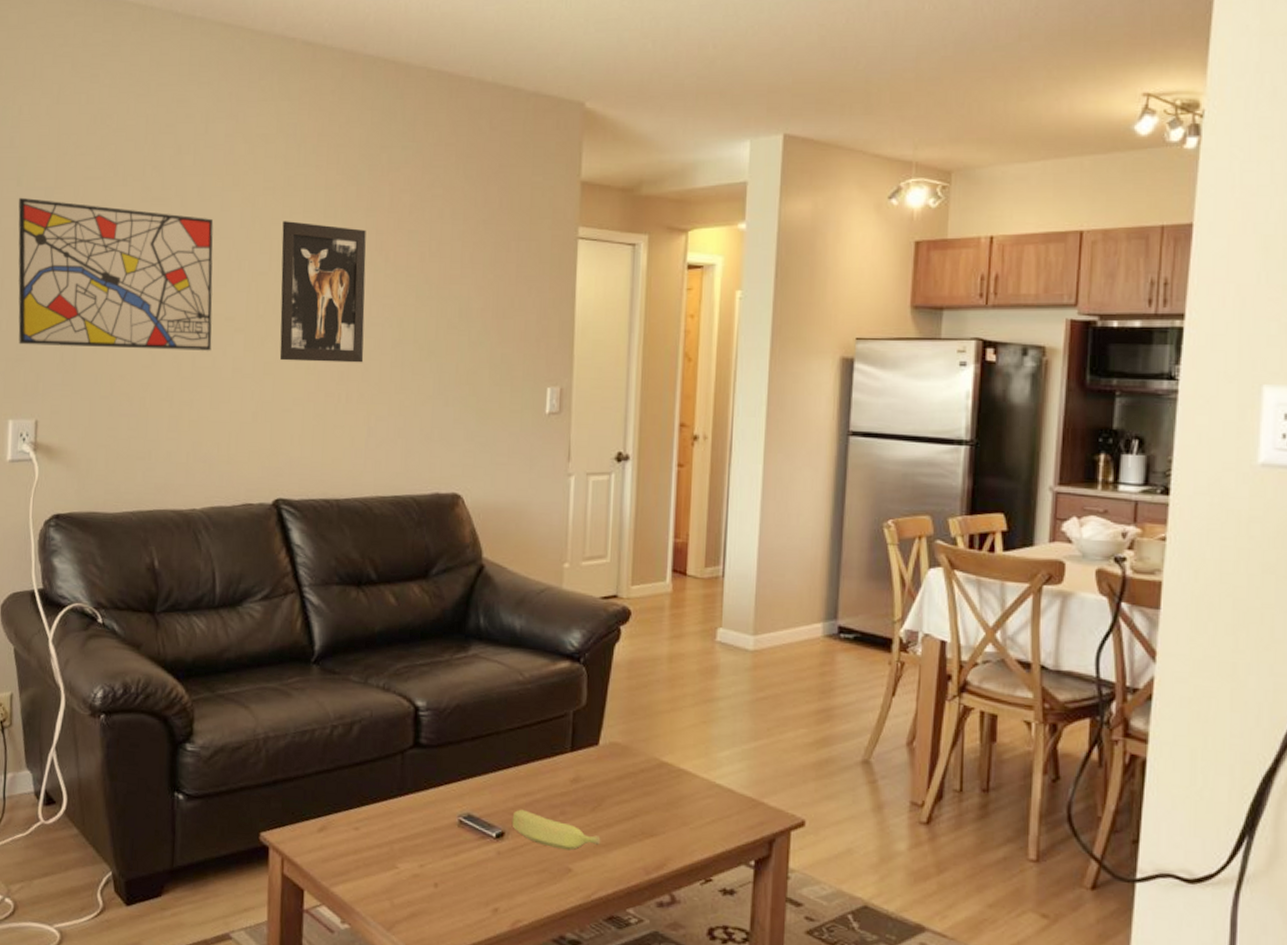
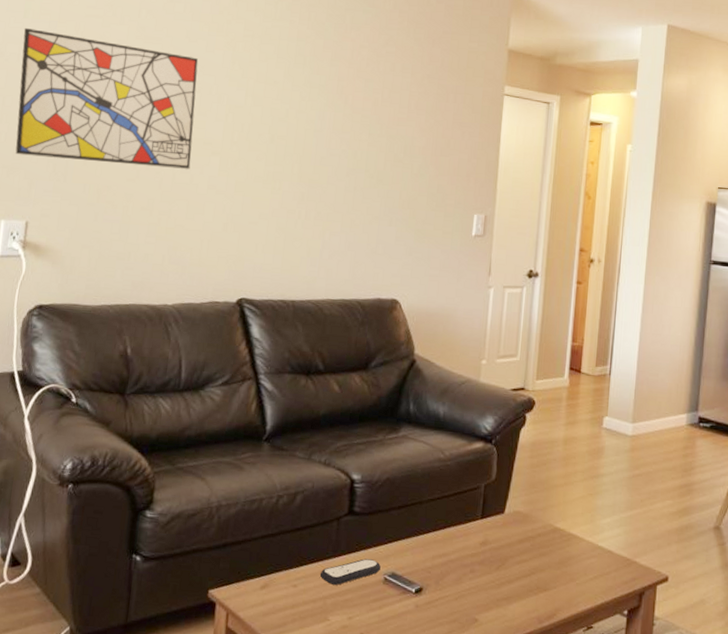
wall art: present [279,221,366,363] -> none [249,64,330,186]
remote control: none [384,798,454,828] -> present [319,558,381,585]
banana: present [511,809,601,851] -> none [429,568,503,604]

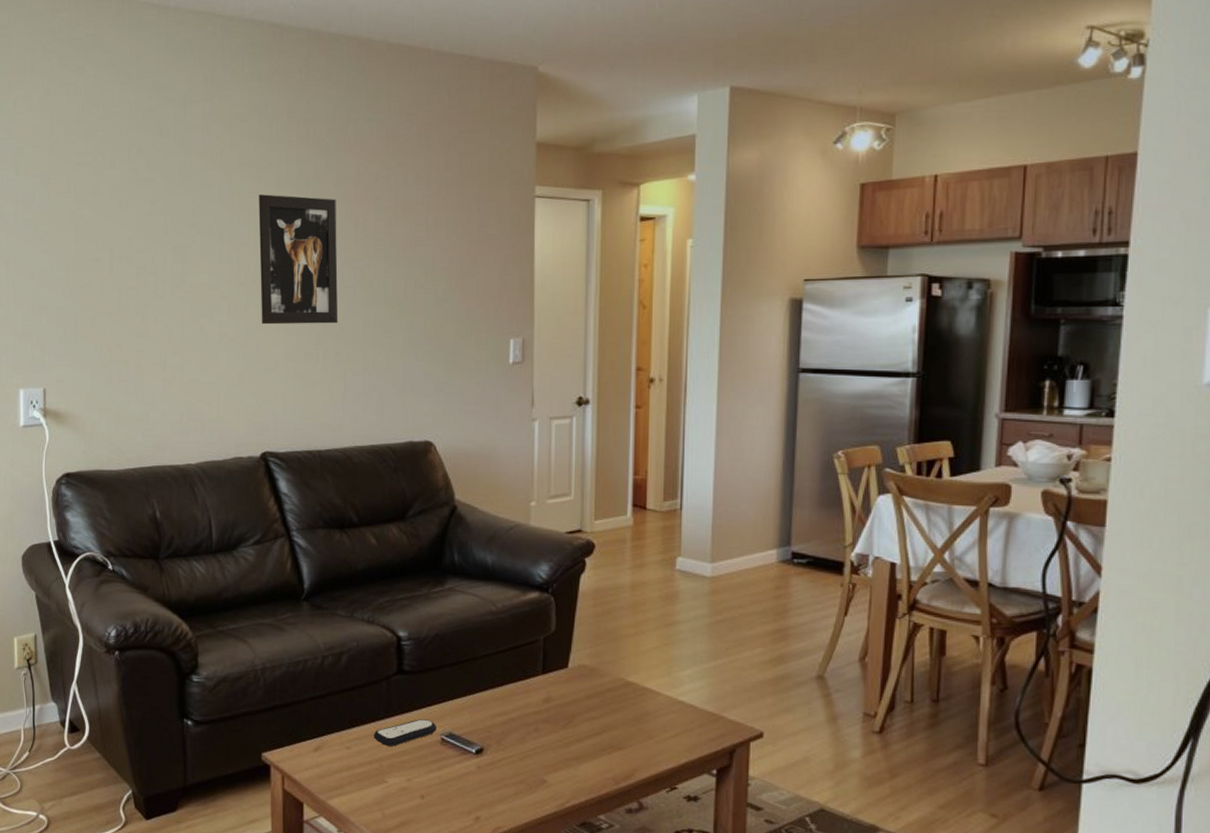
wall art: present [15,27,199,169] -> none [18,184,199,320]
wall art: none [249,64,330,186] -> present [258,194,339,325]

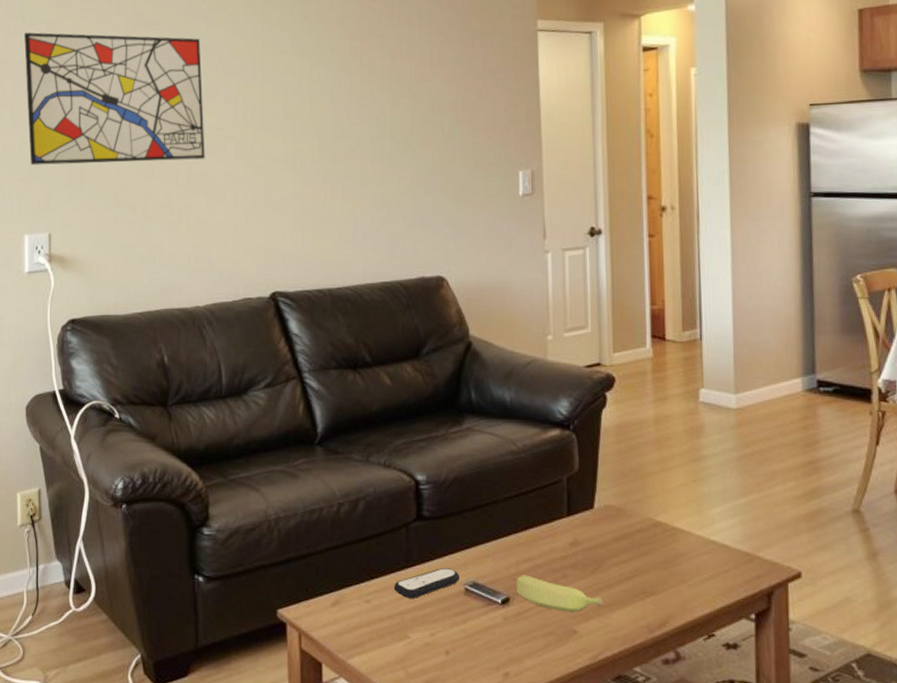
wall art: none [18,184,199,320] -> present [24,32,205,165]
wall art: present [258,194,339,325] -> none [263,35,346,164]
banana: none [490,727,573,764] -> present [515,575,603,613]

